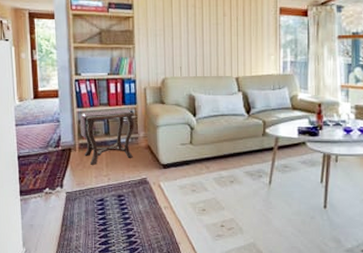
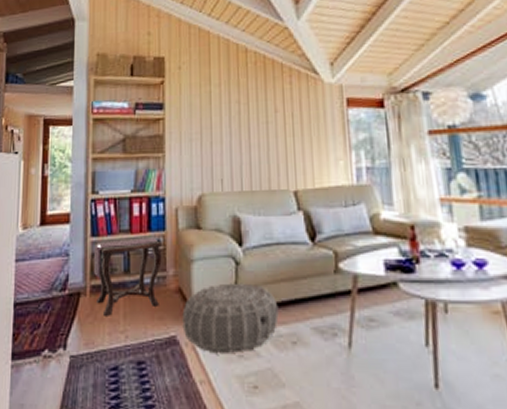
air purifier: none [151,142,221,190] -> present [182,283,279,354]

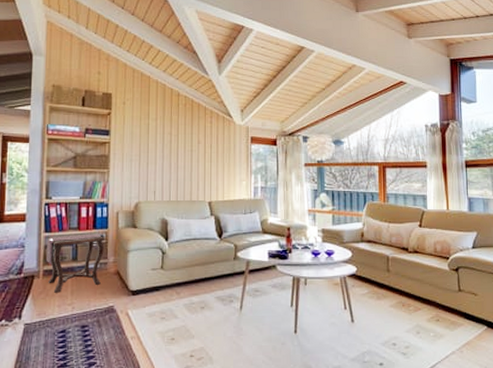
air purifier: present [182,283,279,354] -> none [119,267,192,318]

